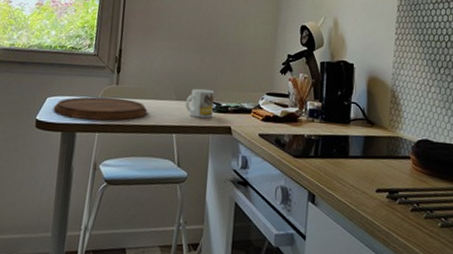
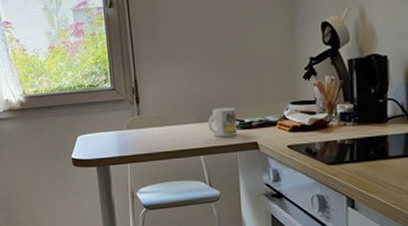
cutting board: present [53,96,148,121] -> none [85,128,172,153]

